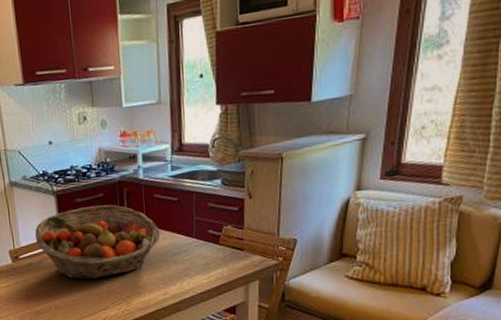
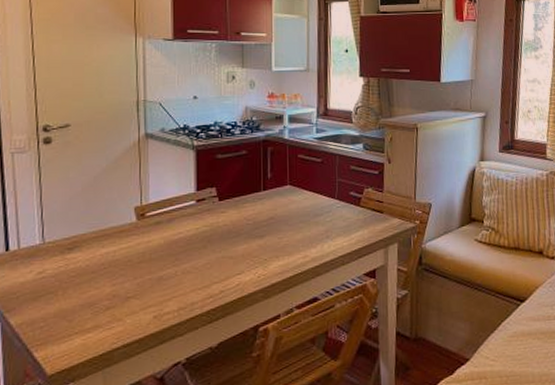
fruit basket: present [35,204,160,280] -> none [168,162,302,241]

